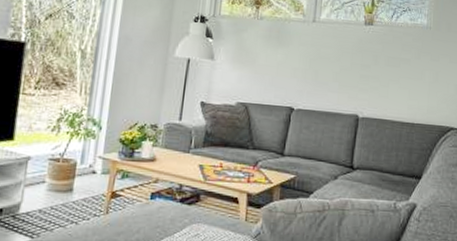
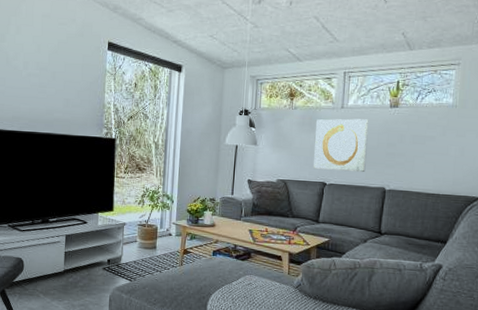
wall art: none [280,33,342,97] -> present [314,118,369,173]

